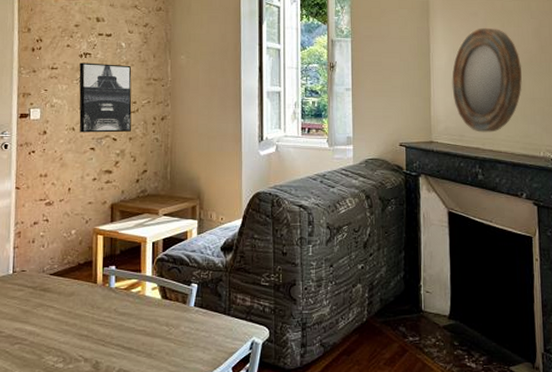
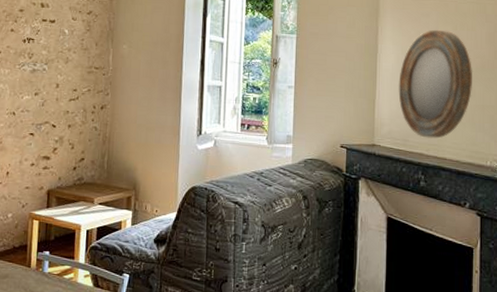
wall art: present [79,62,132,133] -> none [19,47,74,119]

